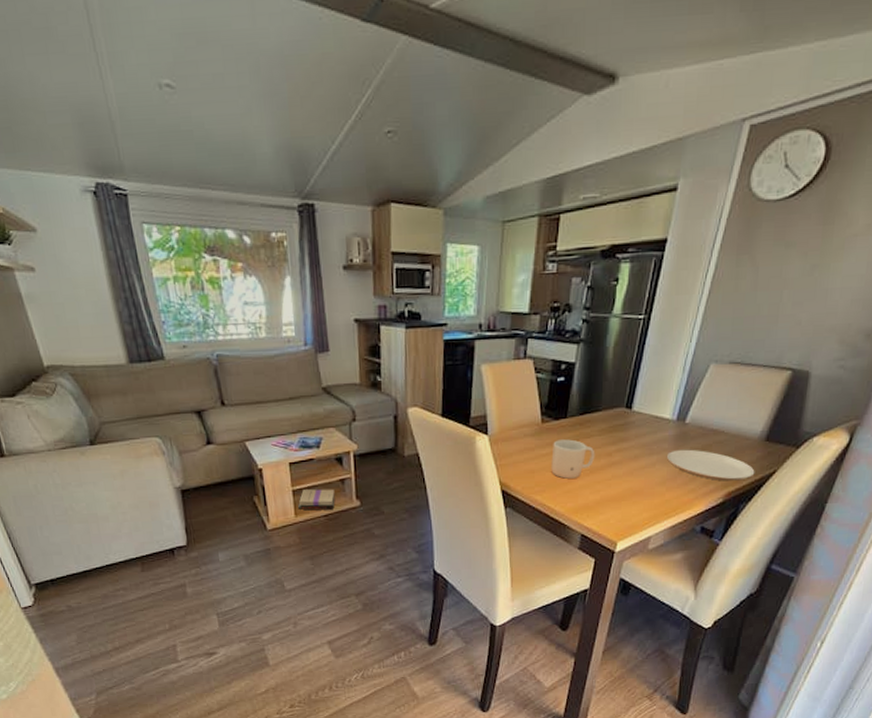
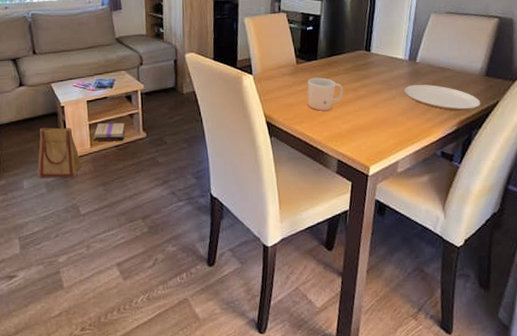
shopping bag: none [234,493,285,551] -> present [37,127,82,179]

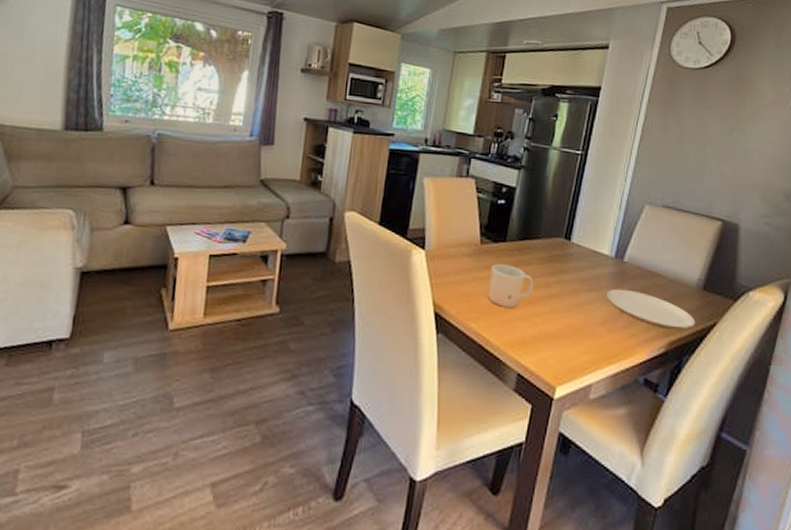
shopping bag: present [37,127,82,179] -> none [125,283,188,356]
books: present [93,122,125,142] -> none [209,287,254,314]

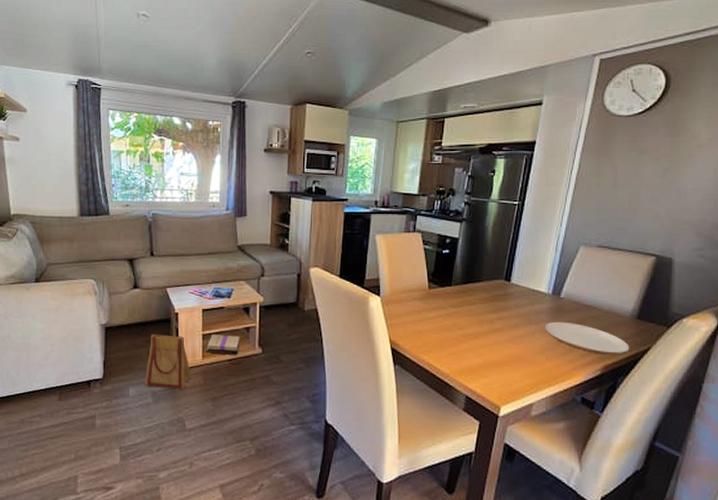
shopping bag: none [125,283,188,356] -> present [145,334,191,390]
books: none [209,287,254,314] -> present [206,335,240,355]
mug: present [488,263,534,308] -> none [437,305,478,342]

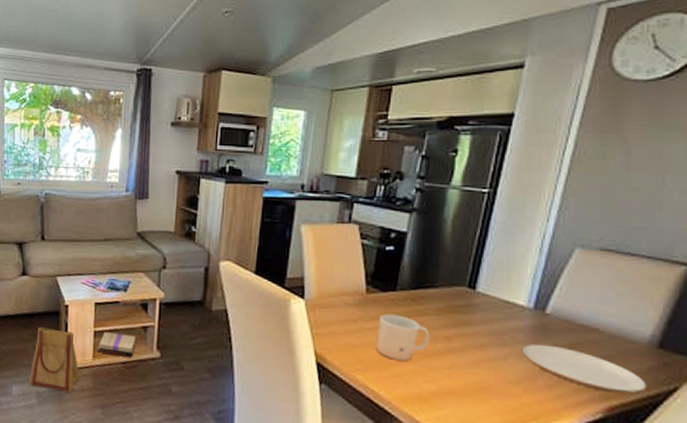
mug: none [437,305,478,342] -> present [376,314,431,361]

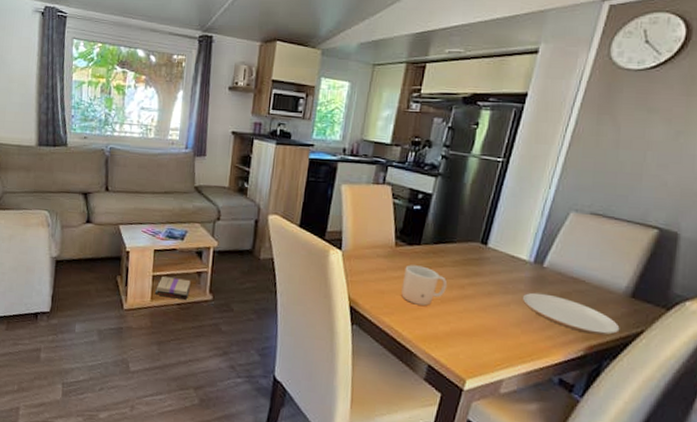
shopping bag: present [29,327,80,393] -> none [91,271,139,331]

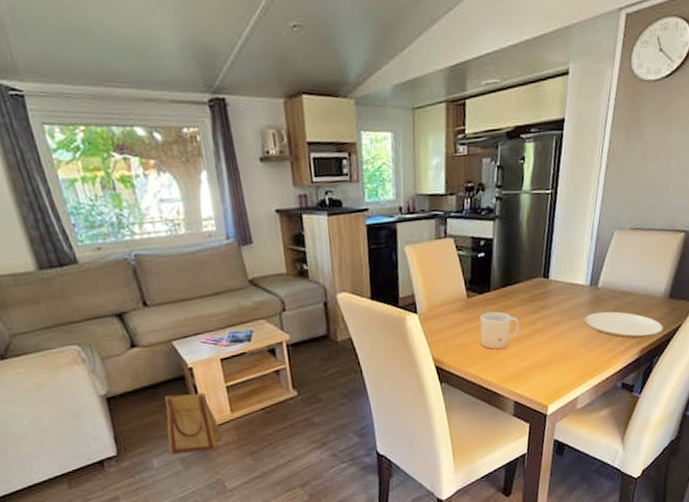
shopping bag: none [91,271,139,331] -> present [165,393,223,455]
books: present [155,276,191,300] -> none [233,381,272,407]

